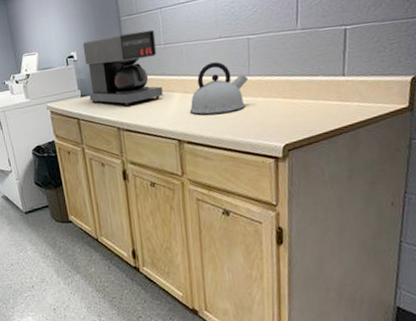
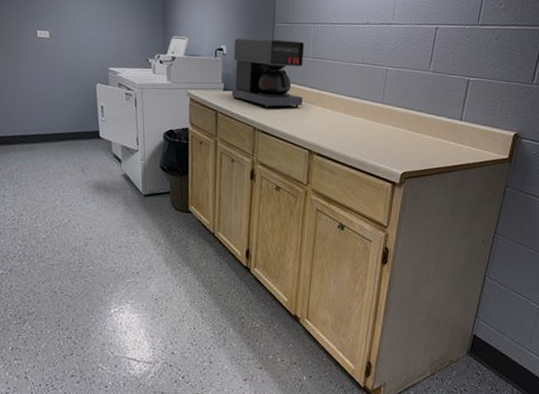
kettle: present [189,62,249,115] -> none [324,84,381,133]

